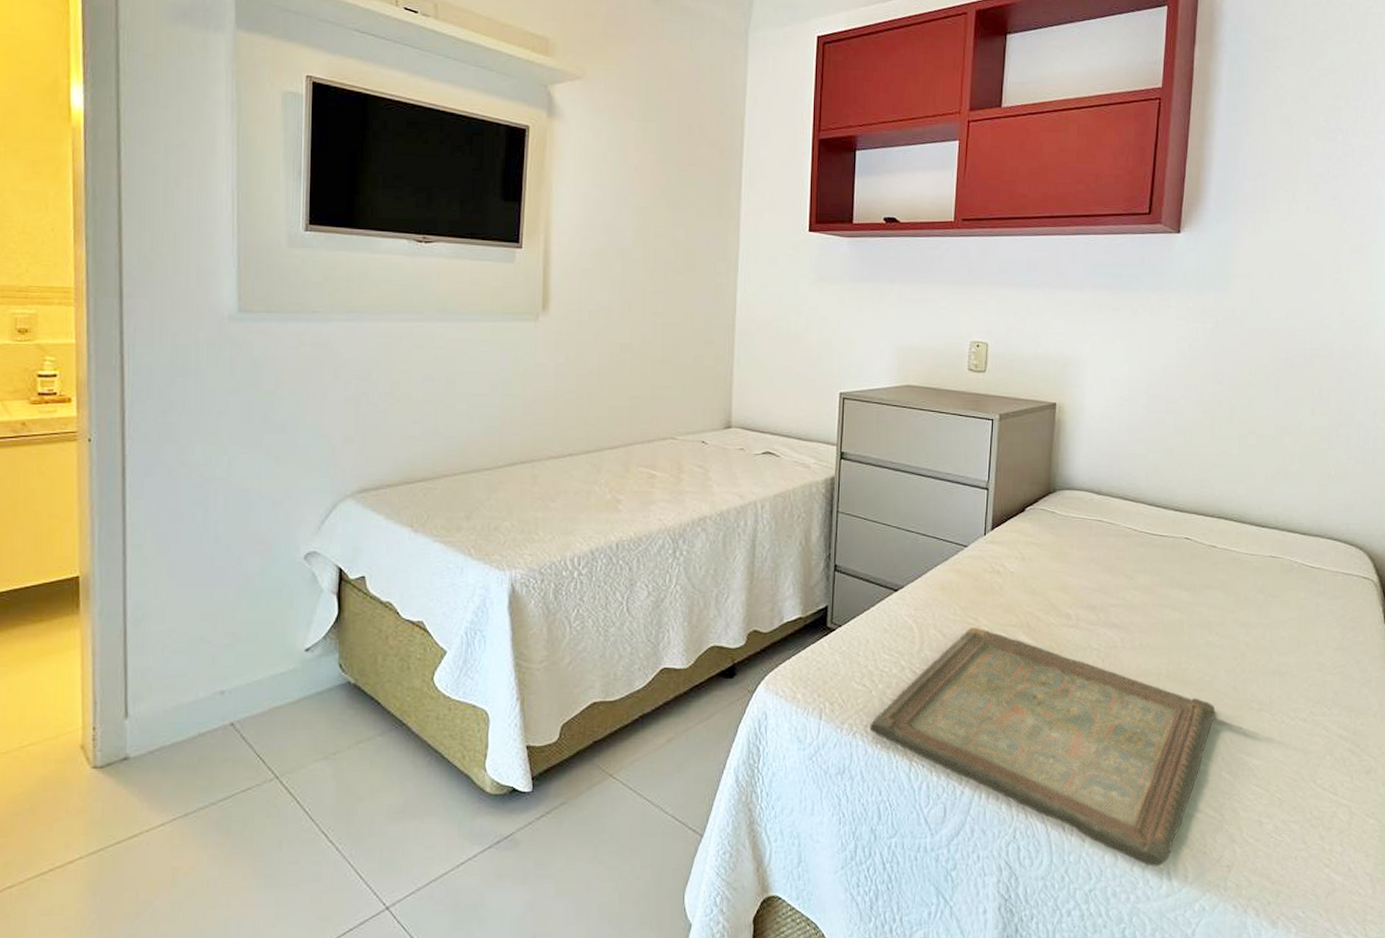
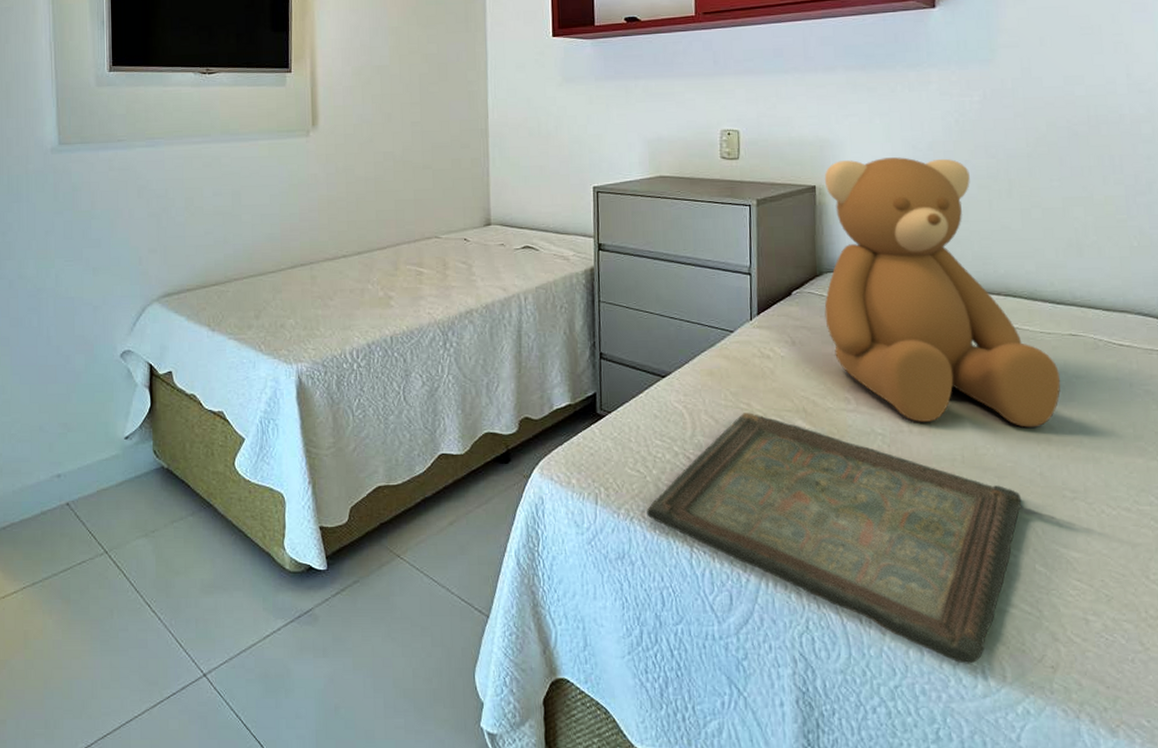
teddy bear: none [1054,379,1259,644] -> present [824,157,1061,428]

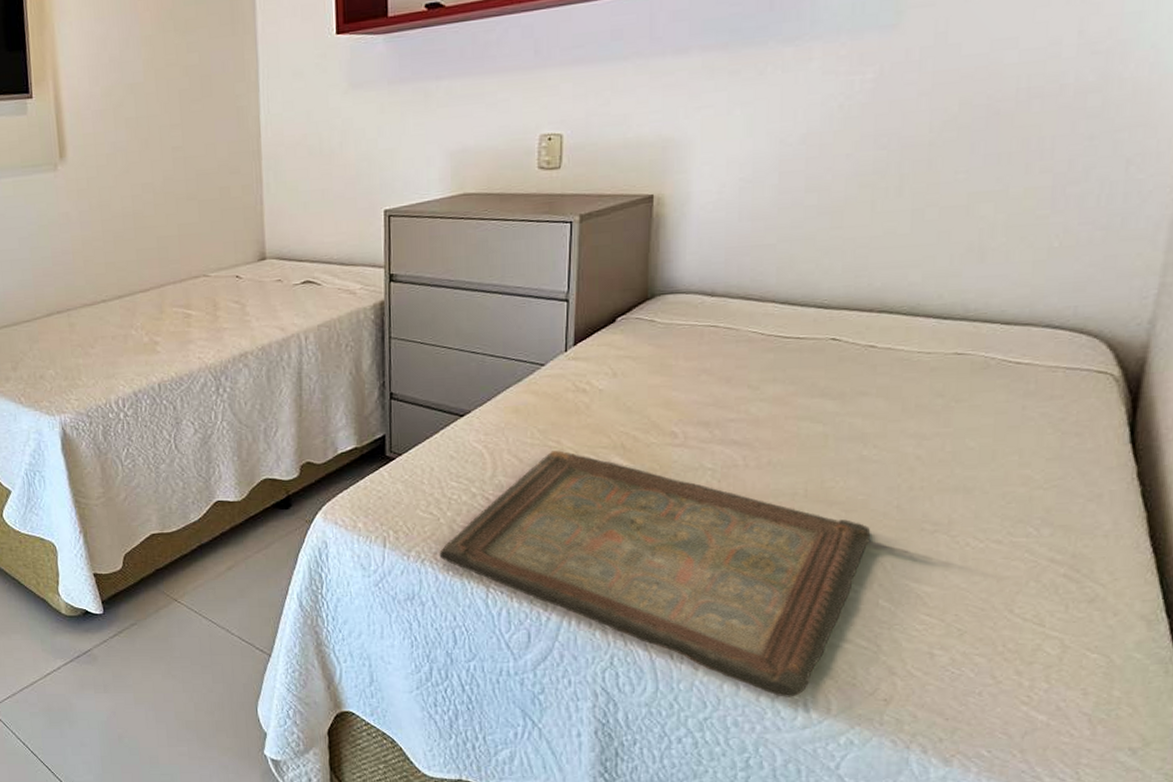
teddy bear: present [824,157,1061,428] -> none [654,153,937,458]

